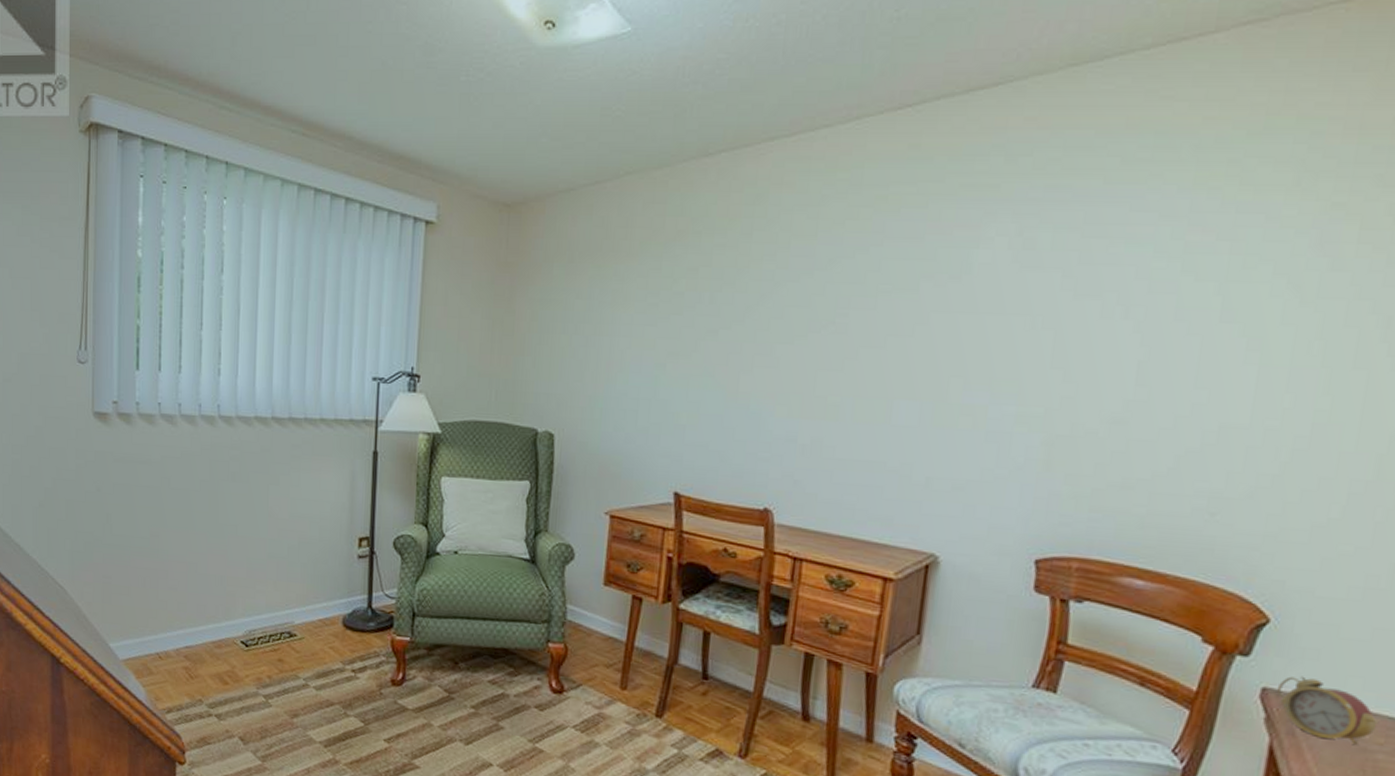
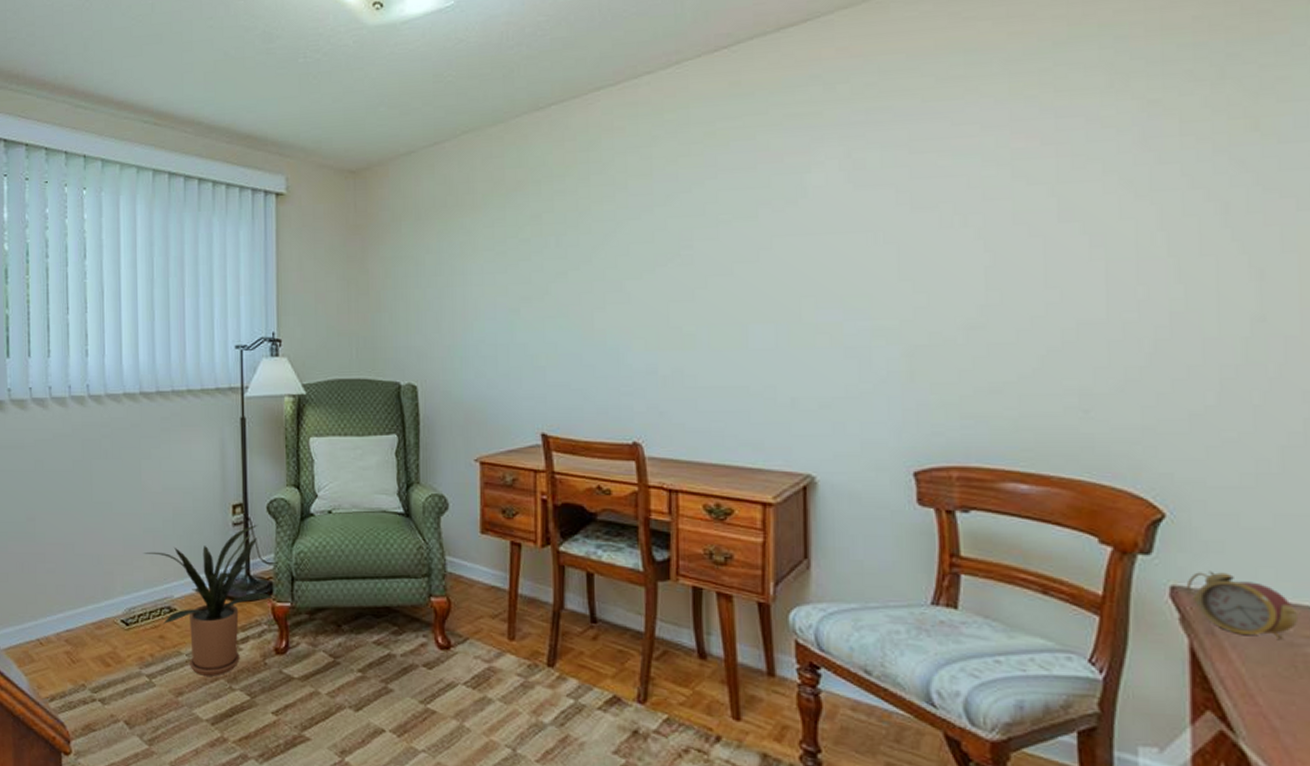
house plant: none [266,559,394,702] -> present [143,525,274,676]

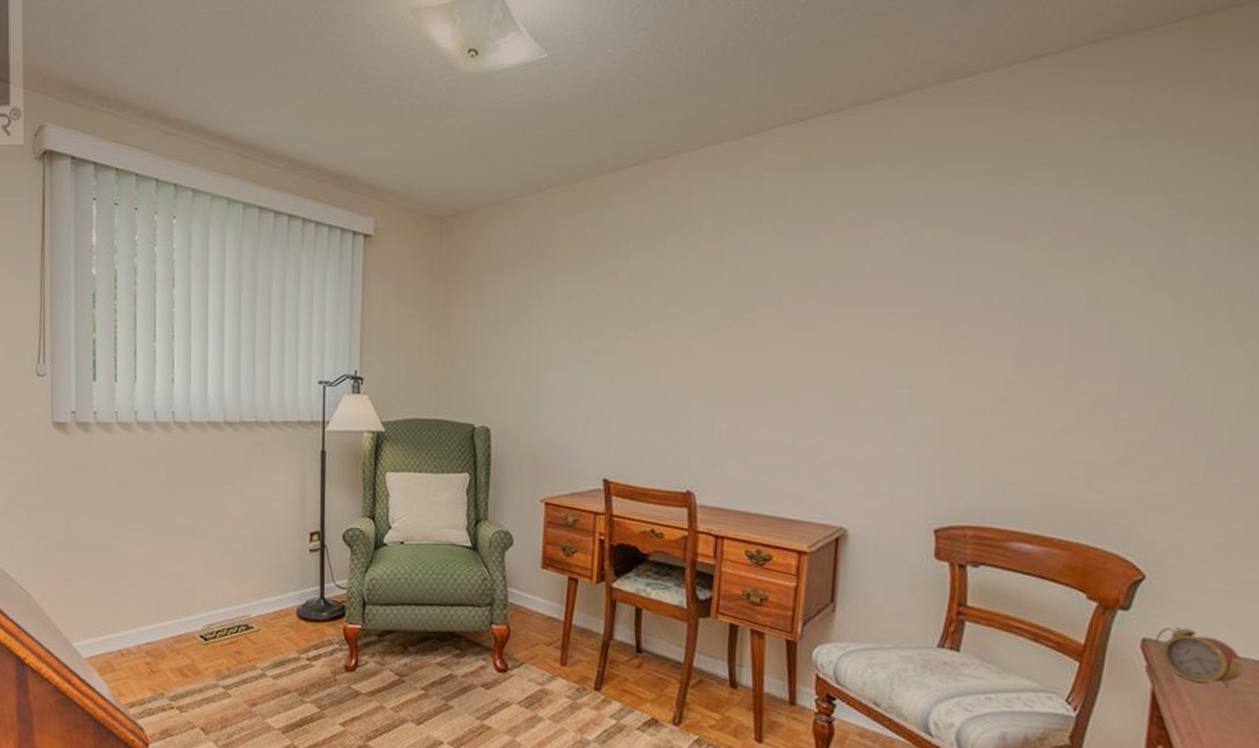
house plant: present [143,525,274,676] -> none [223,552,346,690]

